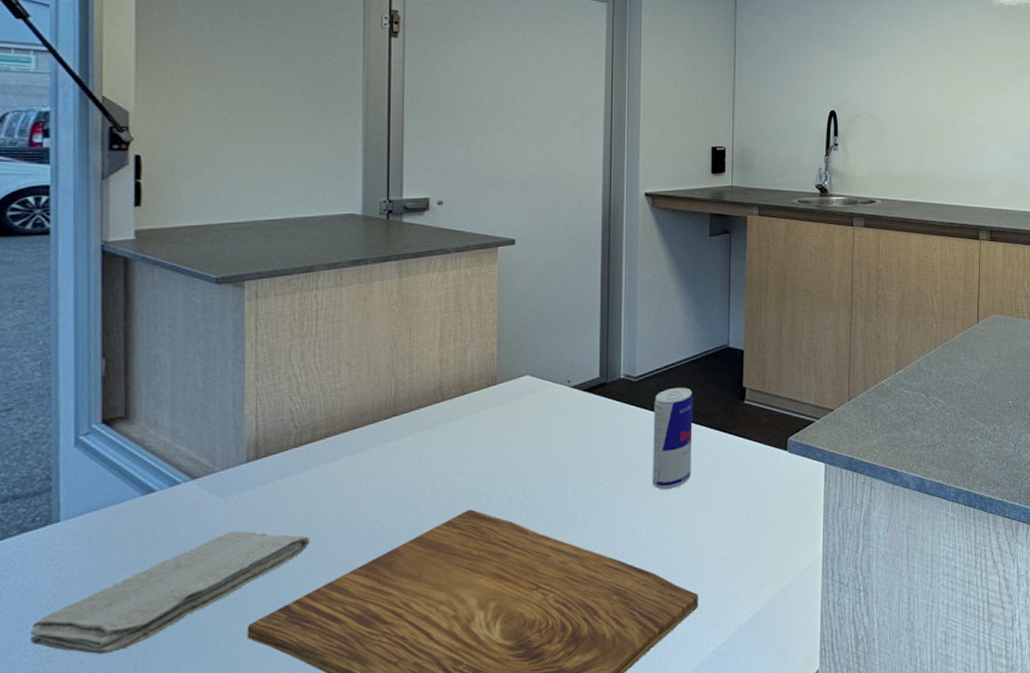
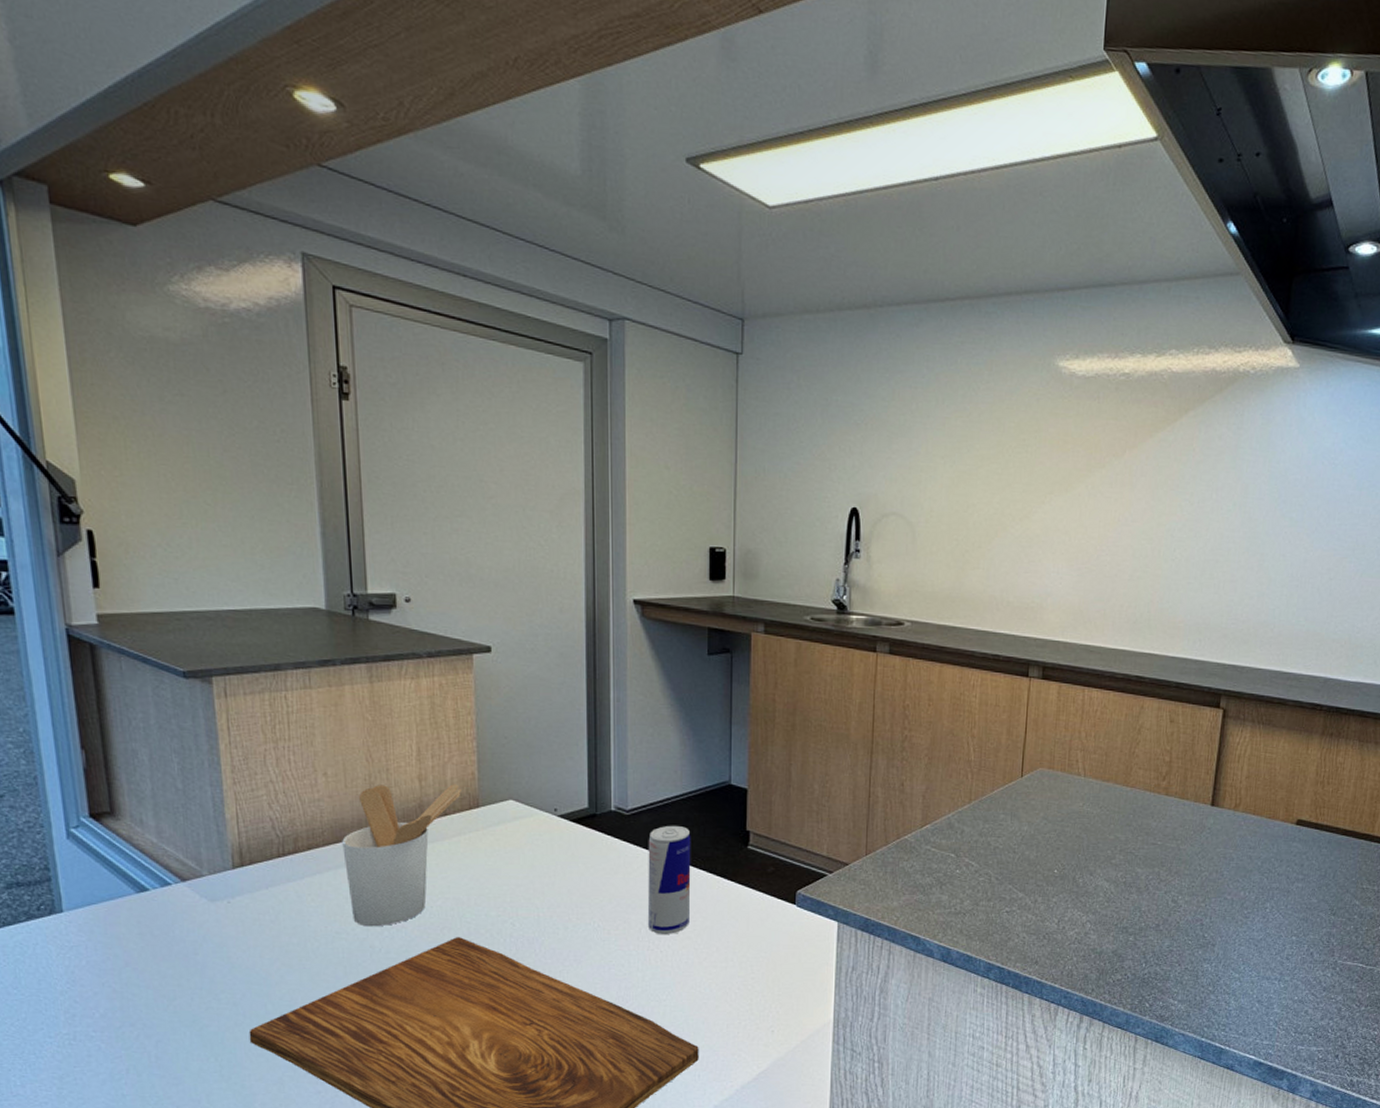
washcloth: present [30,530,310,655] -> none [50,936,302,1044]
utensil holder: none [360,364,480,508] -> present [342,784,461,927]

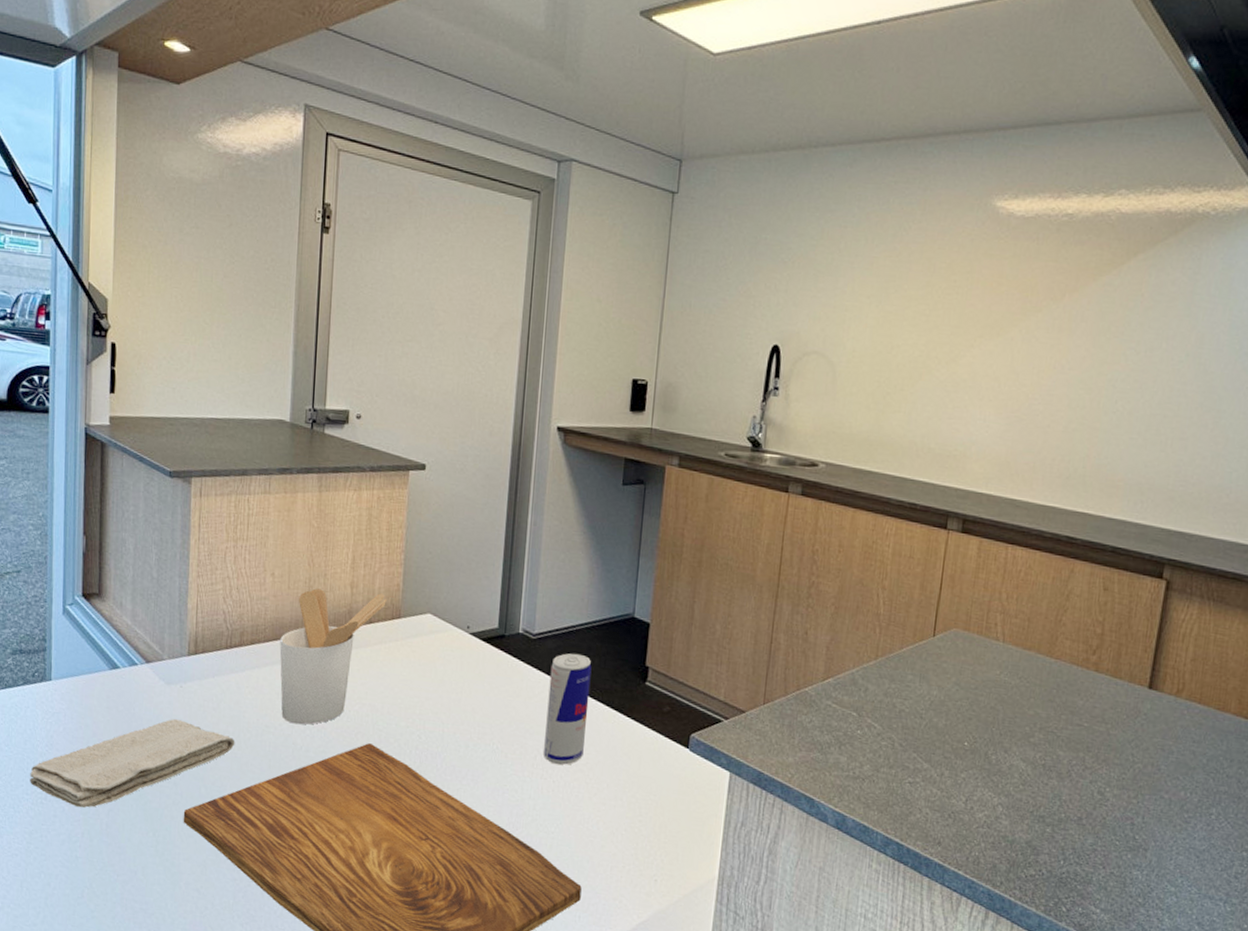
washcloth: none [50,936,302,1044] -> present [30,718,235,808]

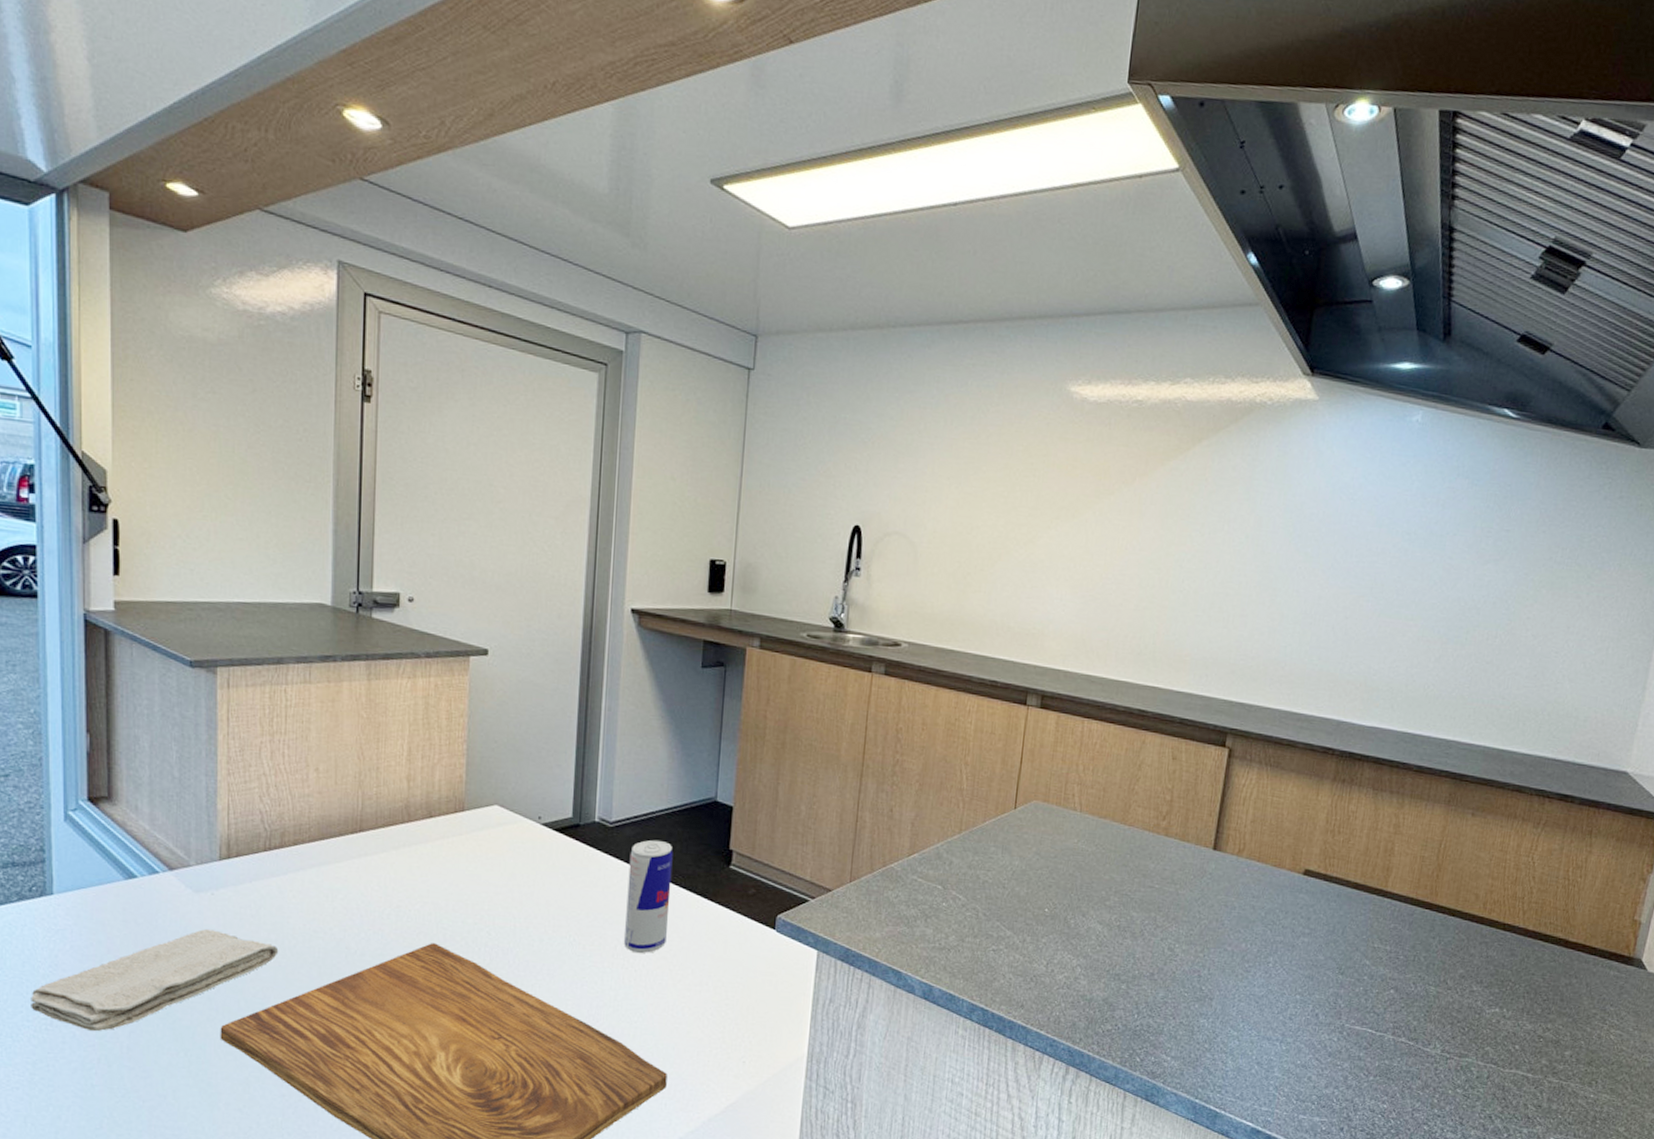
utensil holder: present [279,588,387,725] -> none [327,783,448,928]

